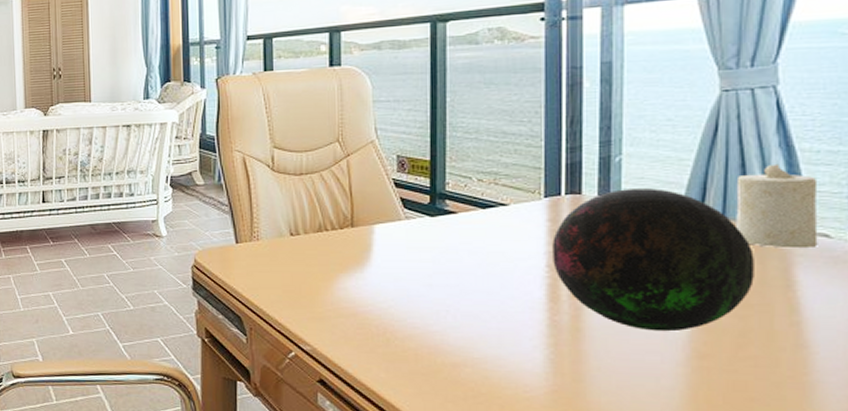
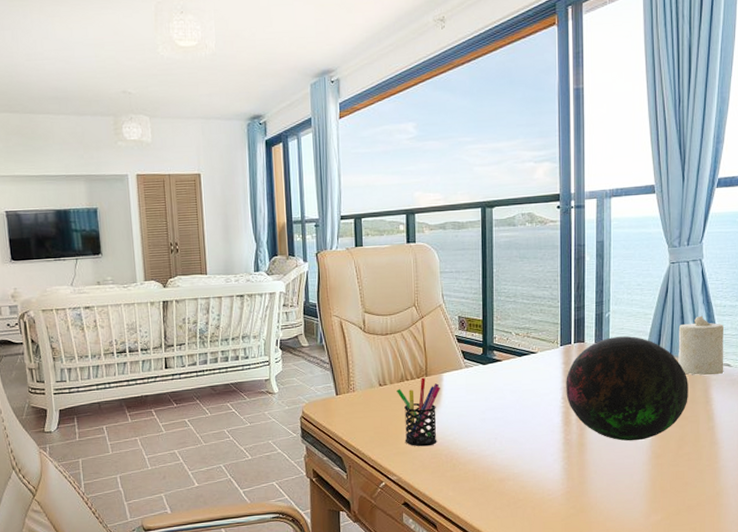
pen holder: none [313,228,372,313] -> present [397,377,441,447]

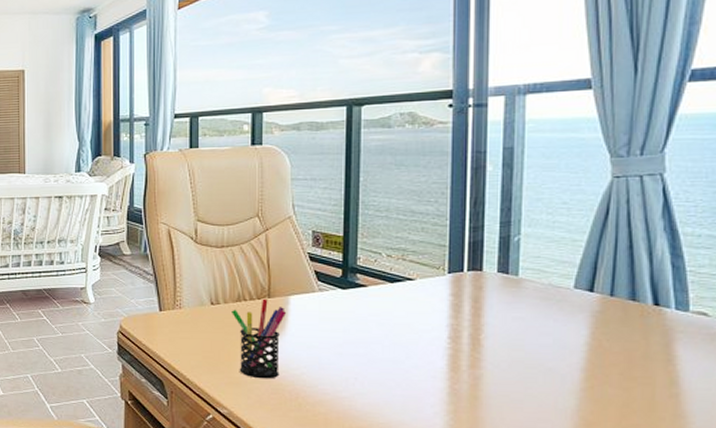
decorative orb: present [566,336,688,441] -> none [454,267,639,401]
candle: present [678,315,724,376] -> none [623,246,697,326]

